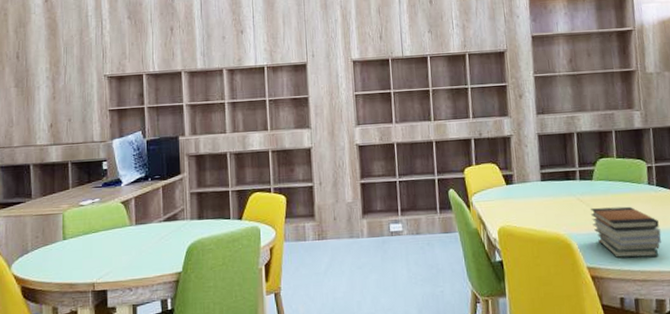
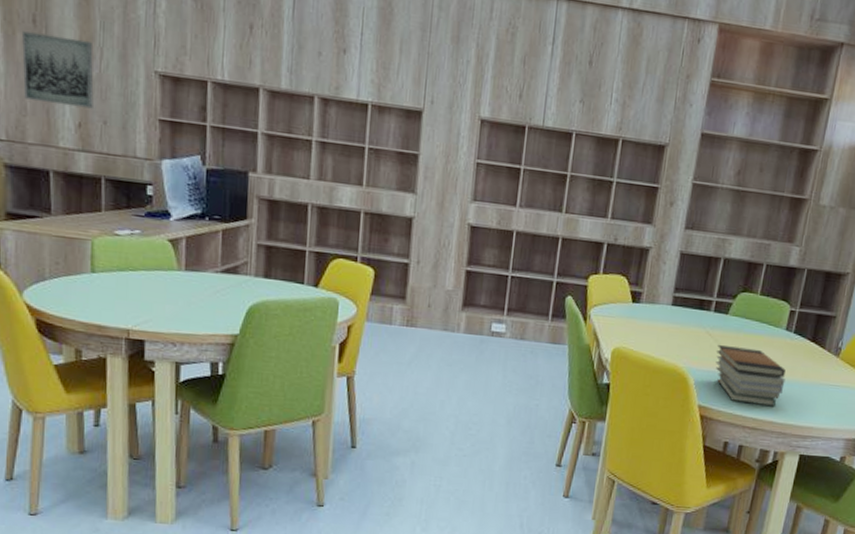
wall art: none [9,63,61,114] -> present [22,31,94,109]

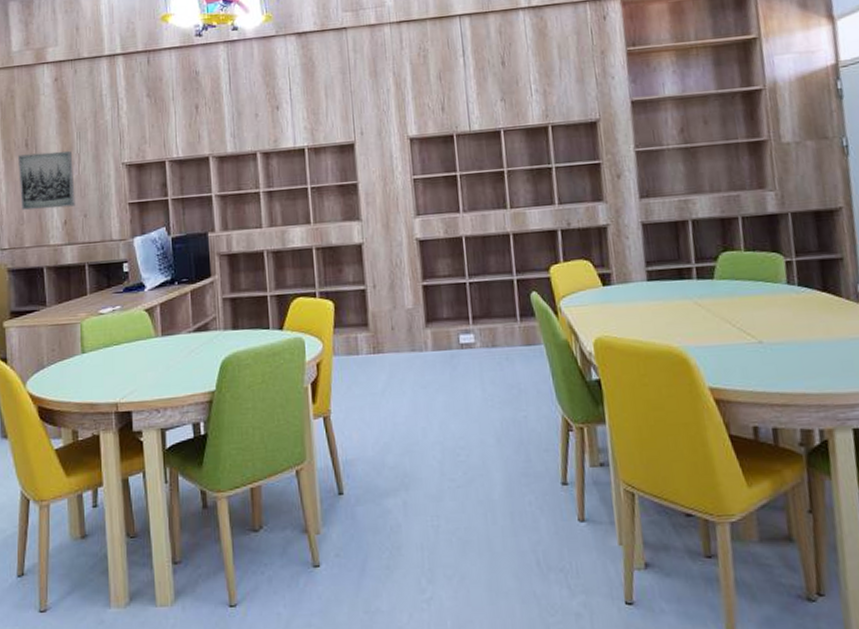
book stack: present [715,345,786,407] -> none [711,311,806,377]

